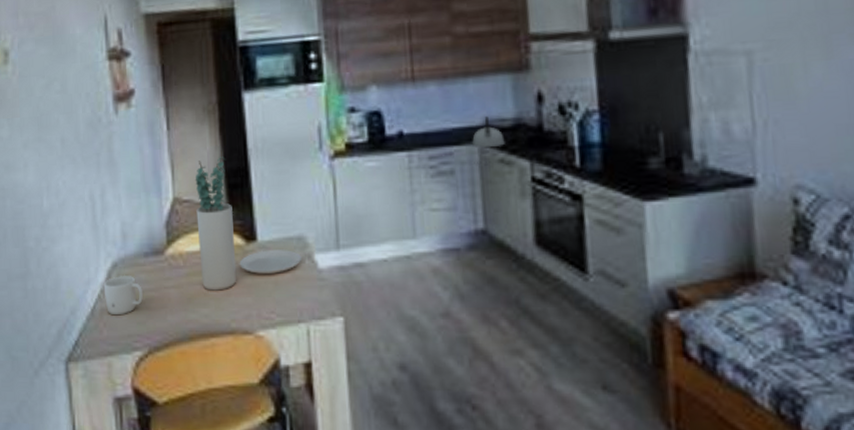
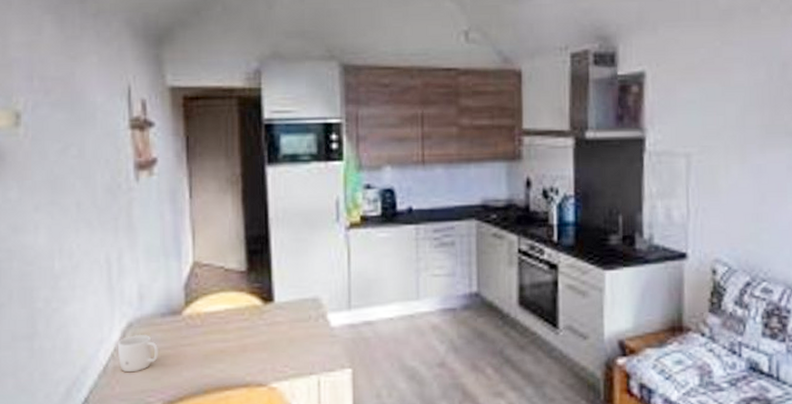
vase: present [195,150,237,291] -> none [215,218,254,348]
plate: present [239,250,302,275] -> none [256,310,316,333]
kettle: present [472,116,505,148] -> none [471,197,498,224]

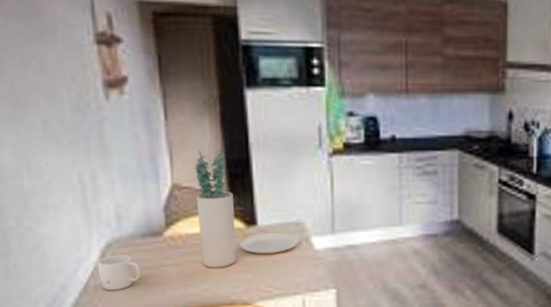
vase: none [215,218,254,348] -> present [195,142,237,268]
plate: none [256,310,316,333] -> present [239,233,300,255]

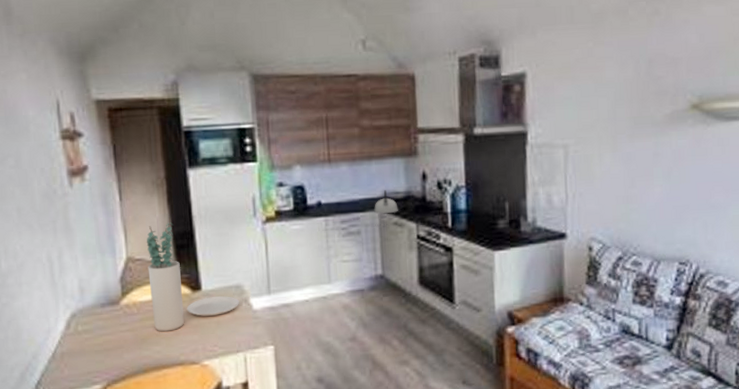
mug: present [96,255,142,291] -> none [63,323,102,357]
kettle: none [454,128,480,154] -> present [374,190,398,214]

